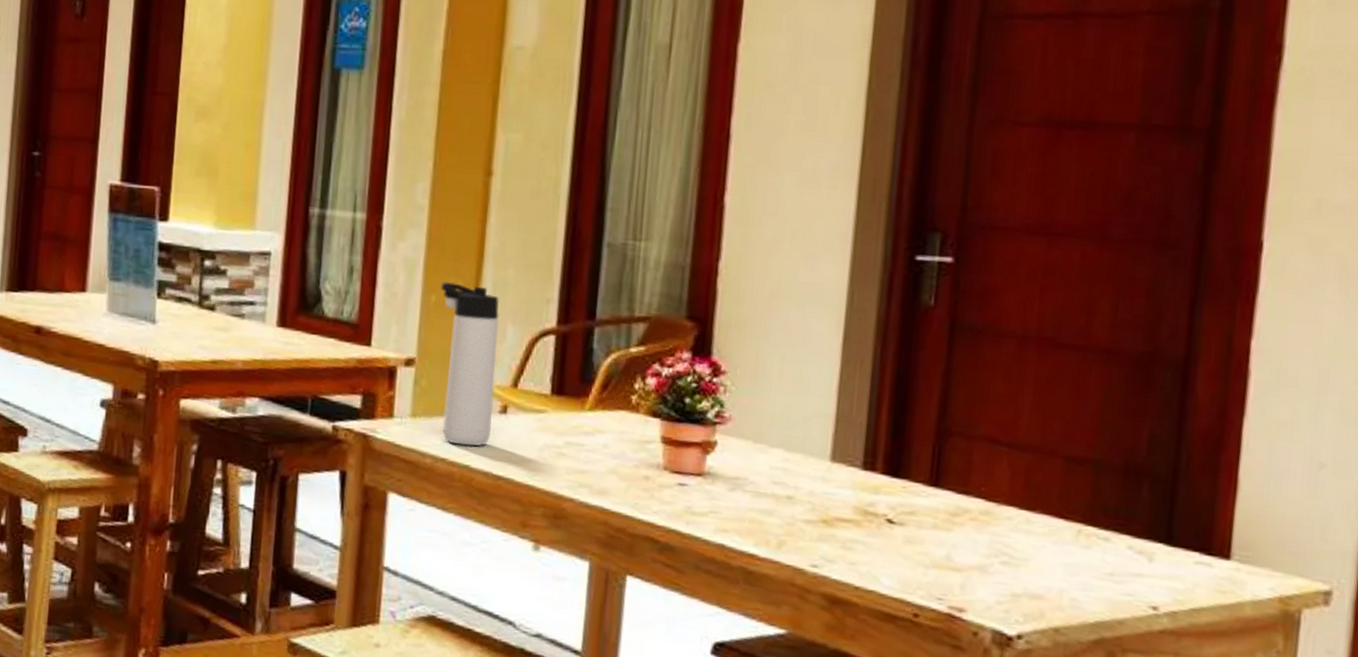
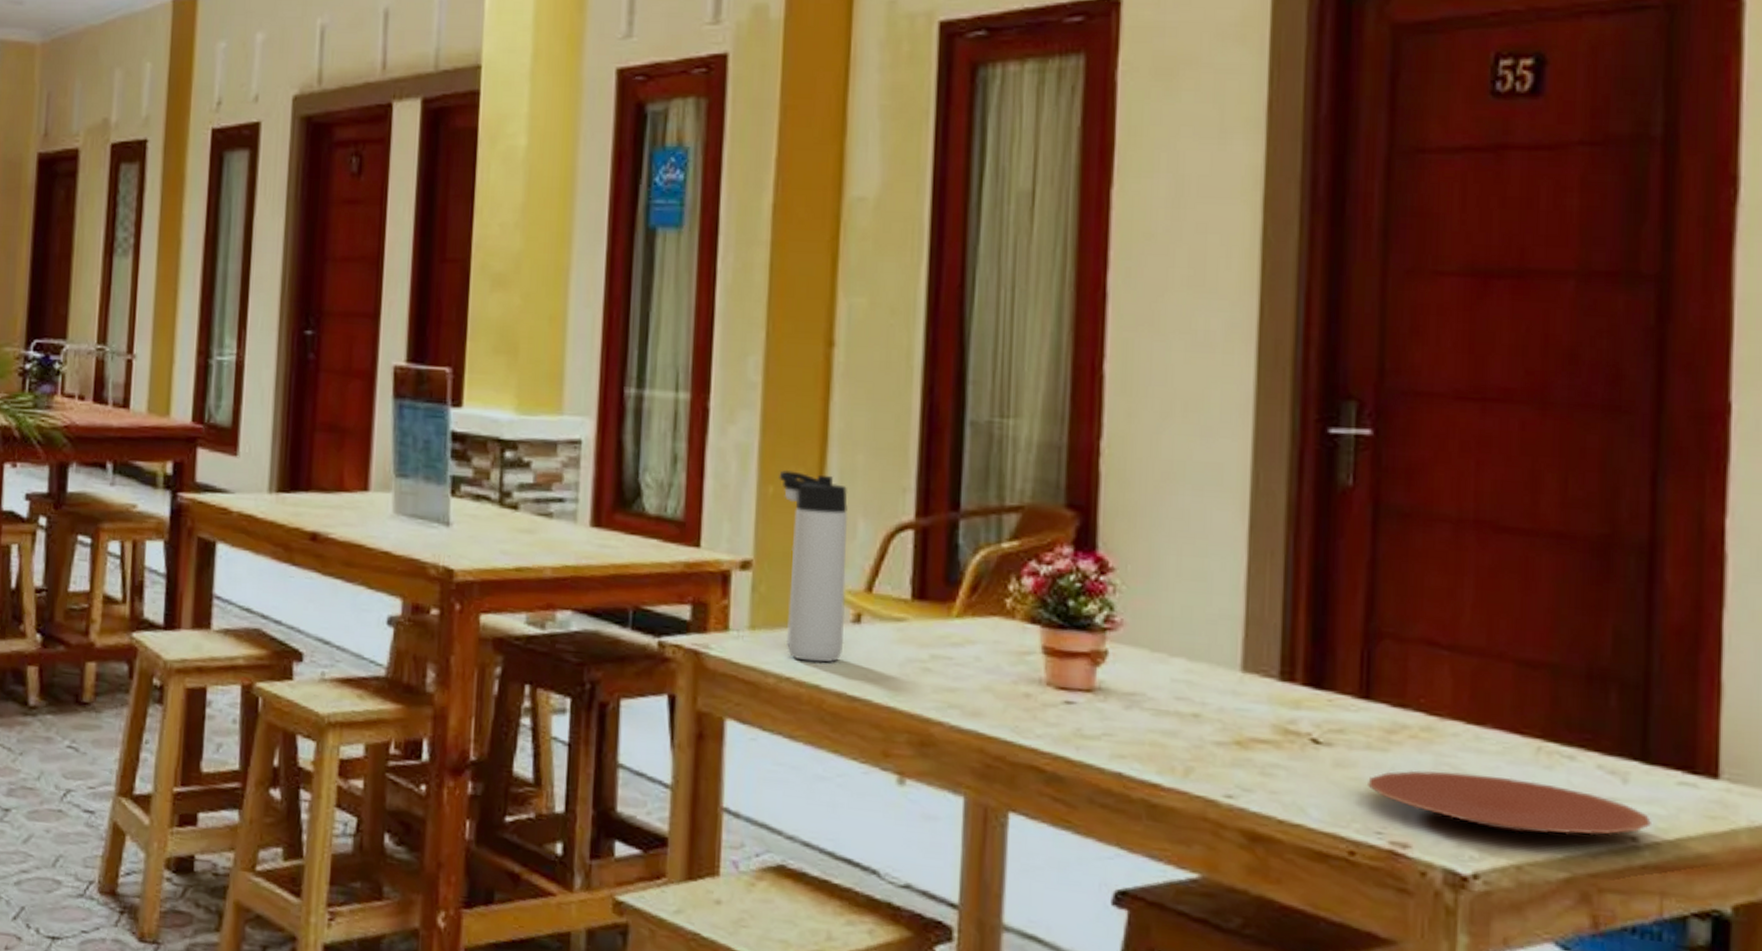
plate: none [932,547,1171,604] -> present [1368,770,1651,835]

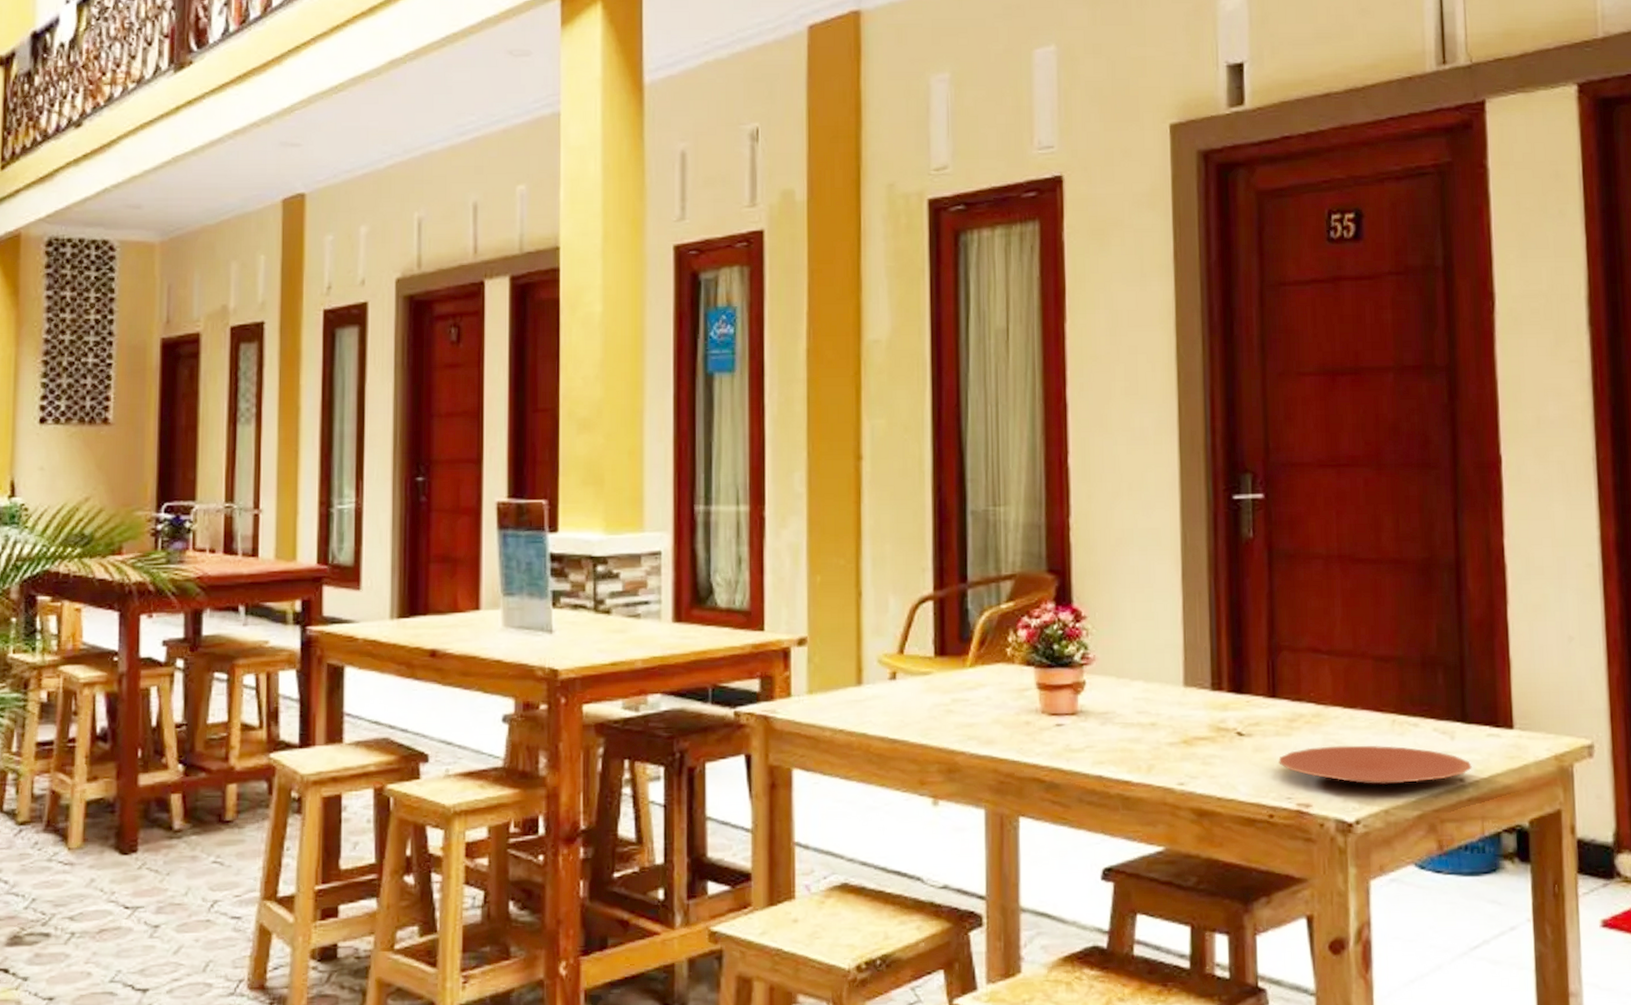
thermos bottle: present [779,470,849,663] -> none [824,562,884,715]

